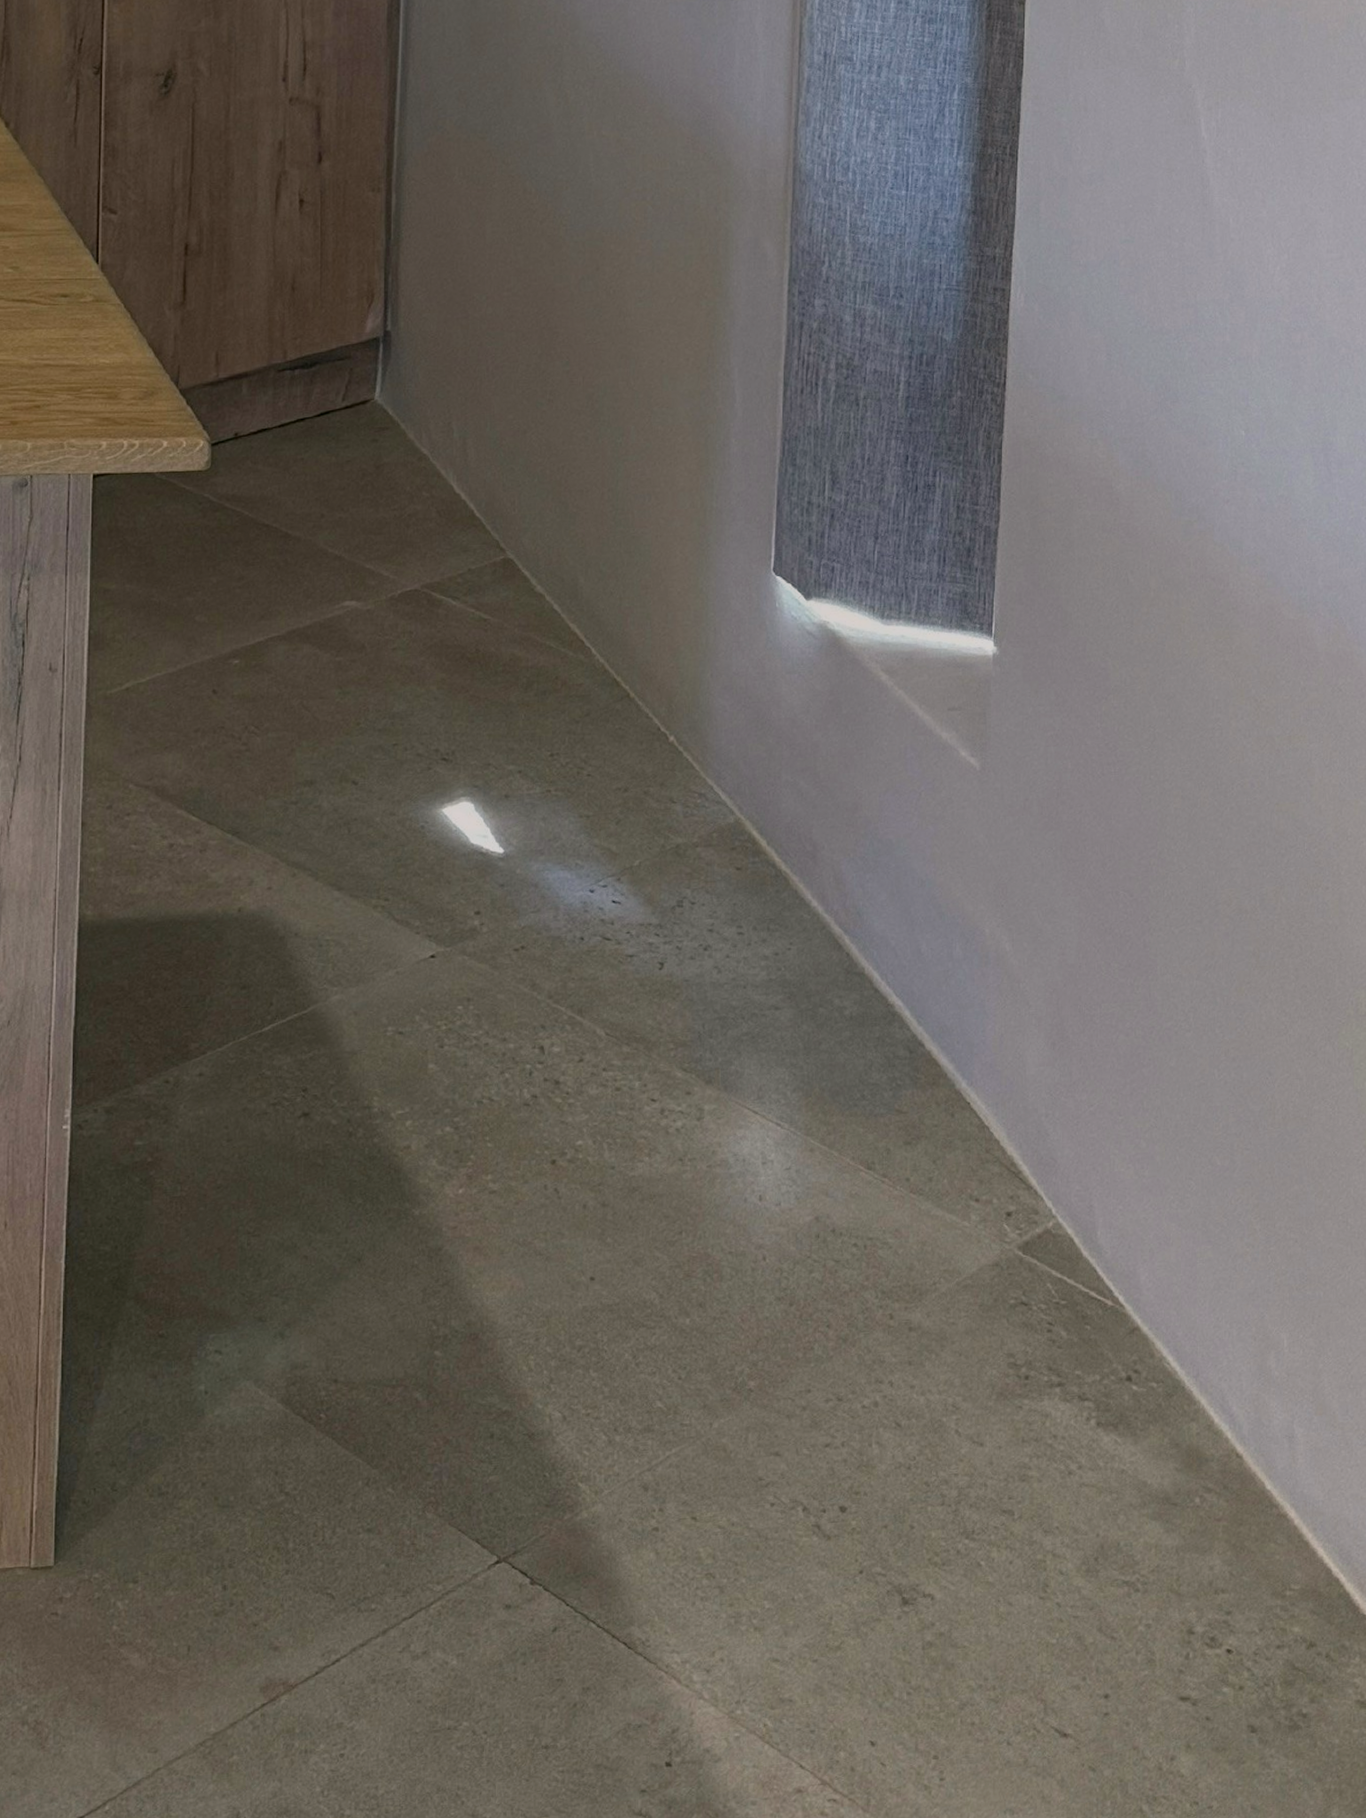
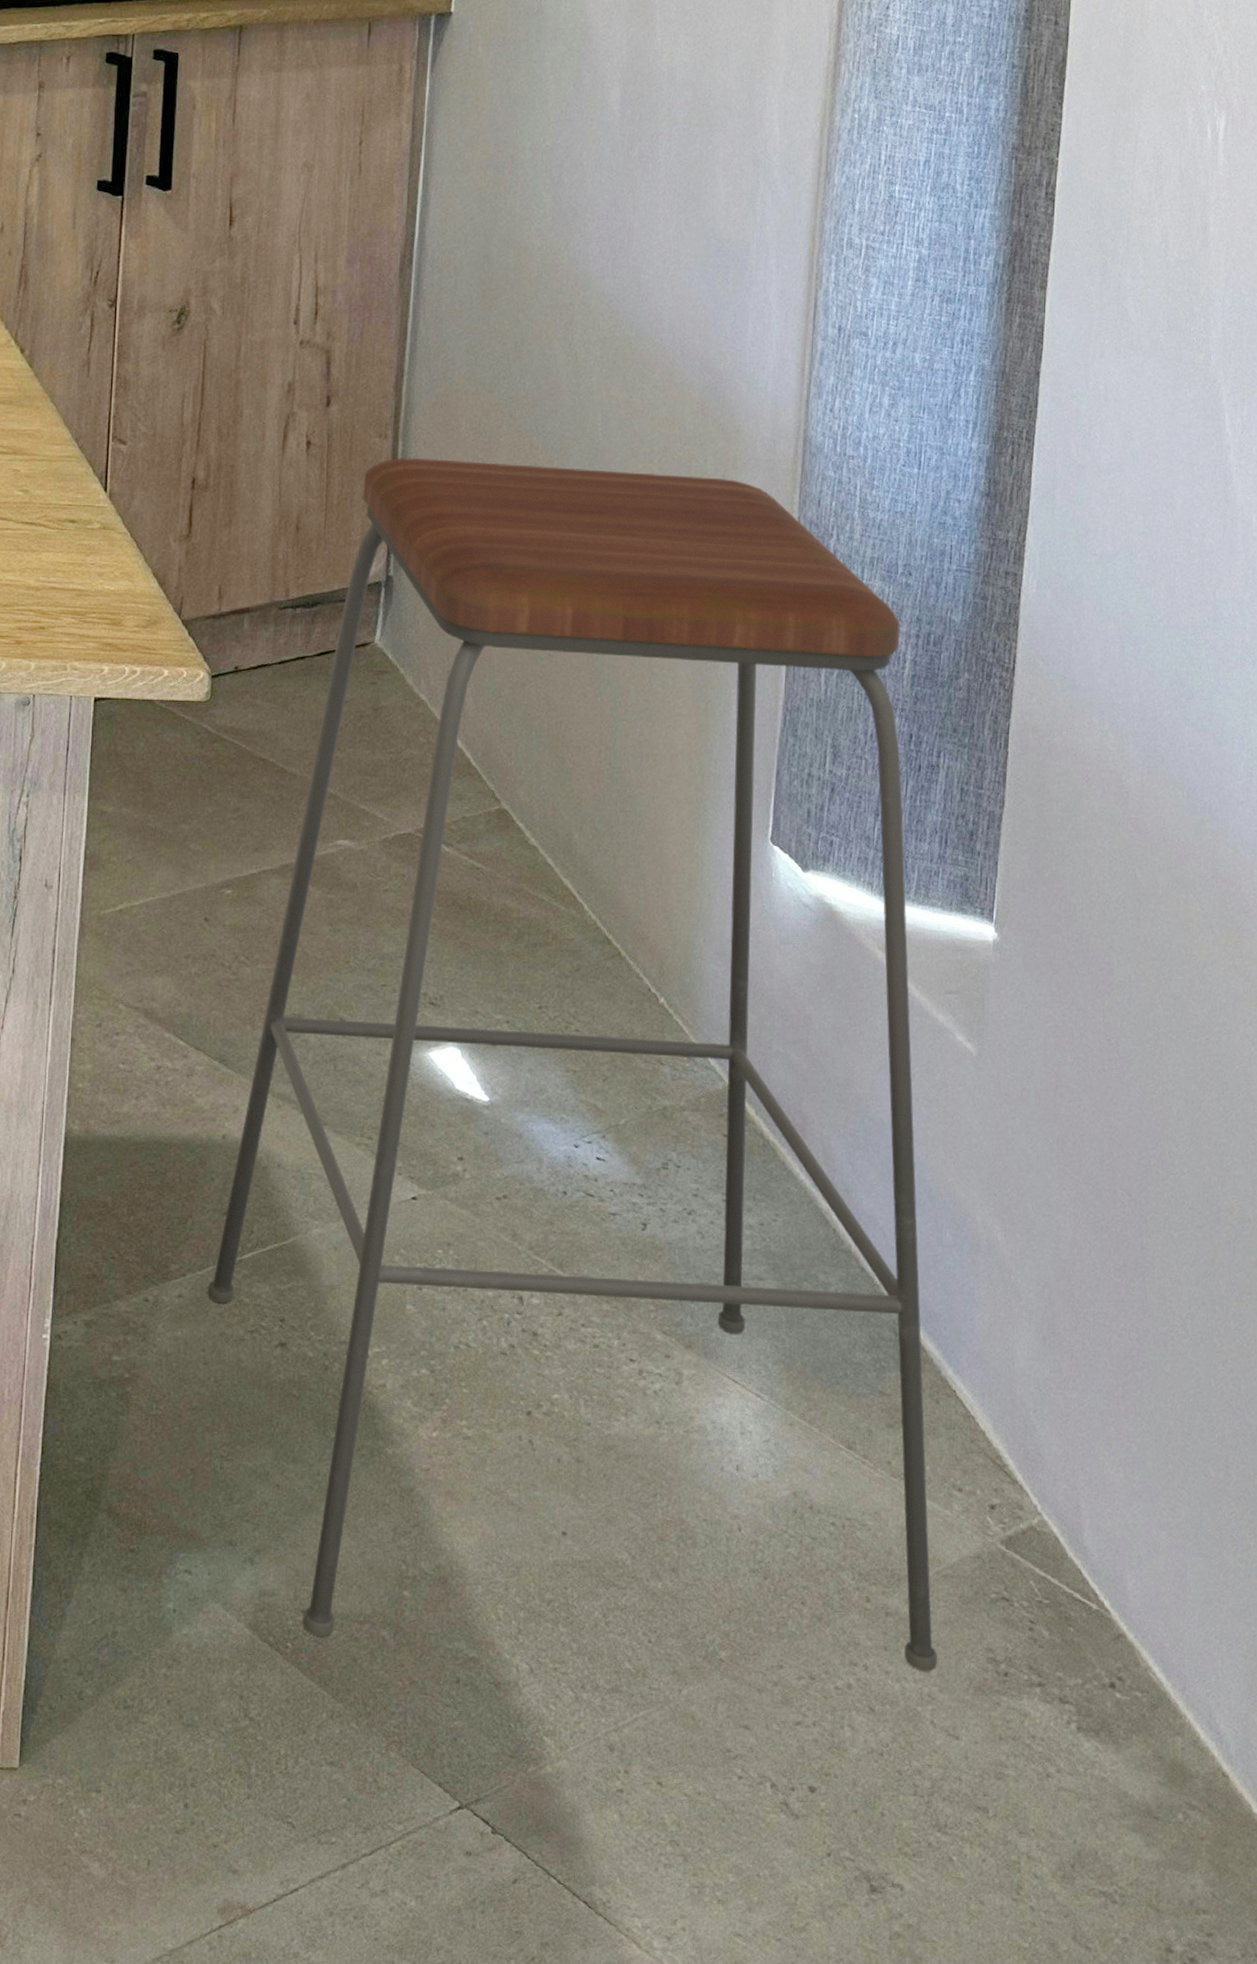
bar stool: none [228,209,960,1405] -> present [207,458,937,1671]

